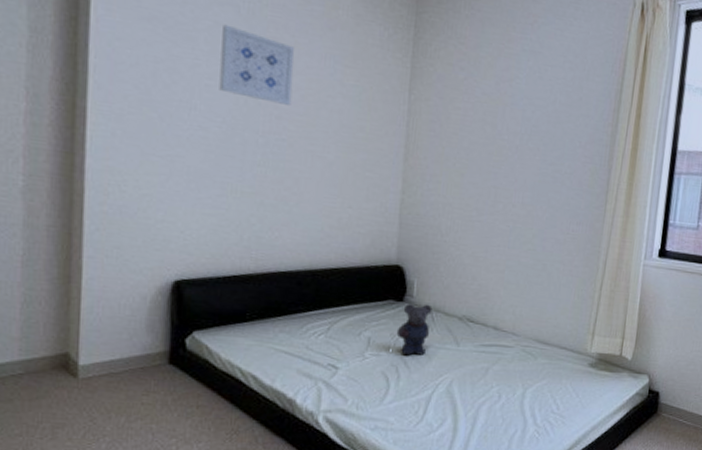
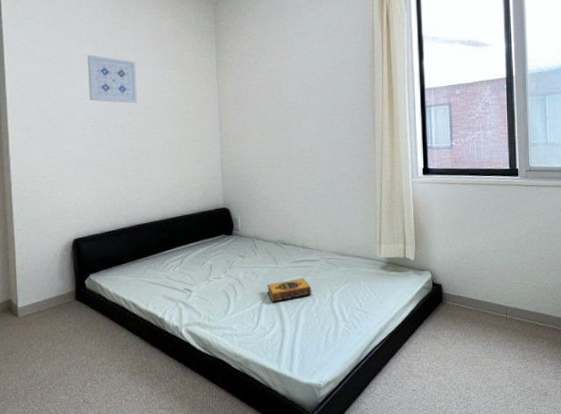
bear: present [396,304,433,356] -> none [230,234,255,276]
hardback book: none [440,367,499,393] -> present [267,278,312,302]

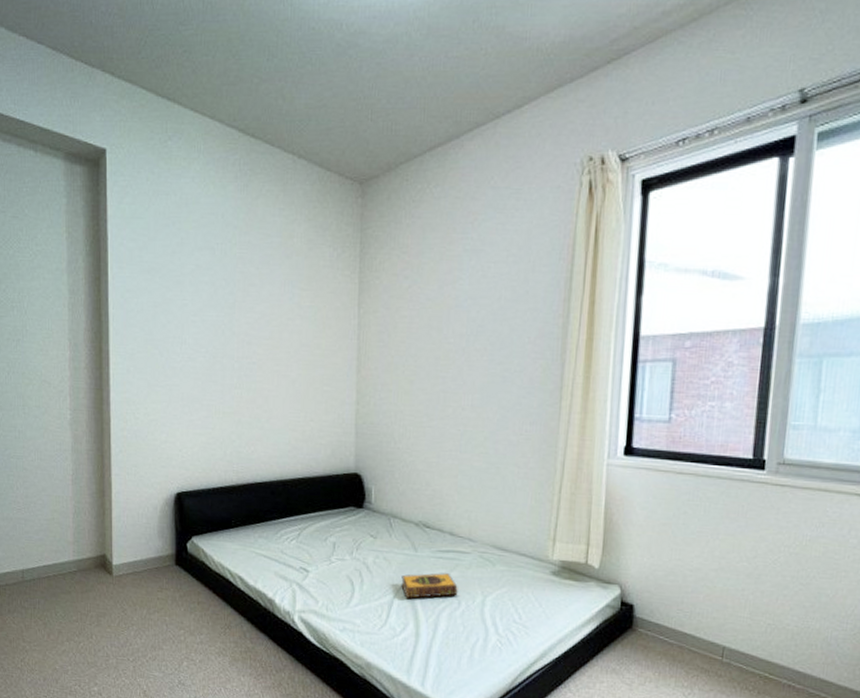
wall art: present [87,54,138,103] -> none [202,266,260,331]

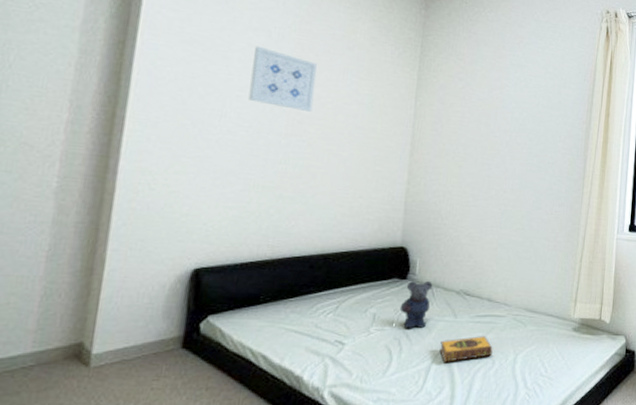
wall art: none [202,266,260,331] -> present [248,46,317,112]
bear: none [358,510,390,561] -> present [399,280,433,329]

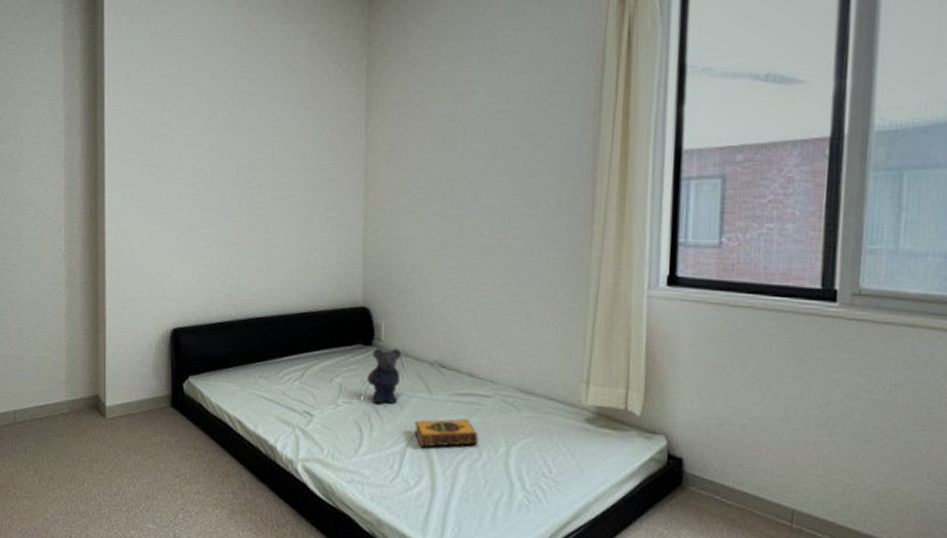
wall art: present [248,46,317,112] -> none [200,87,260,154]

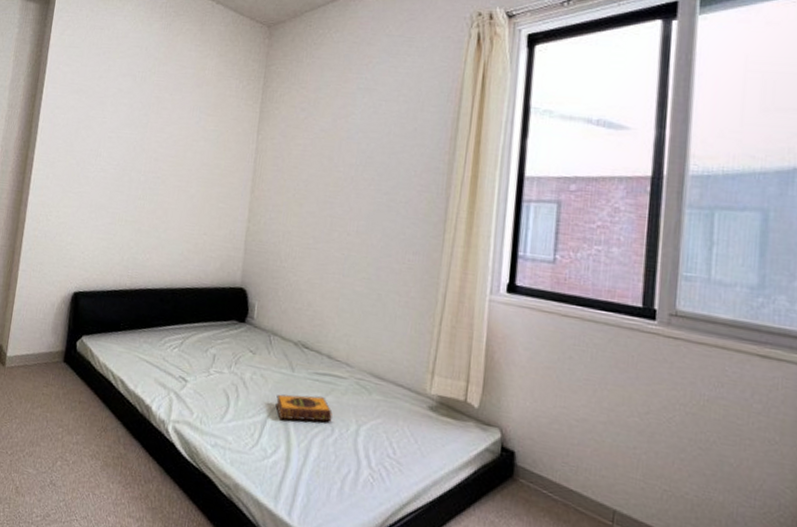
bear: present [366,348,402,405] -> none [237,325,271,377]

